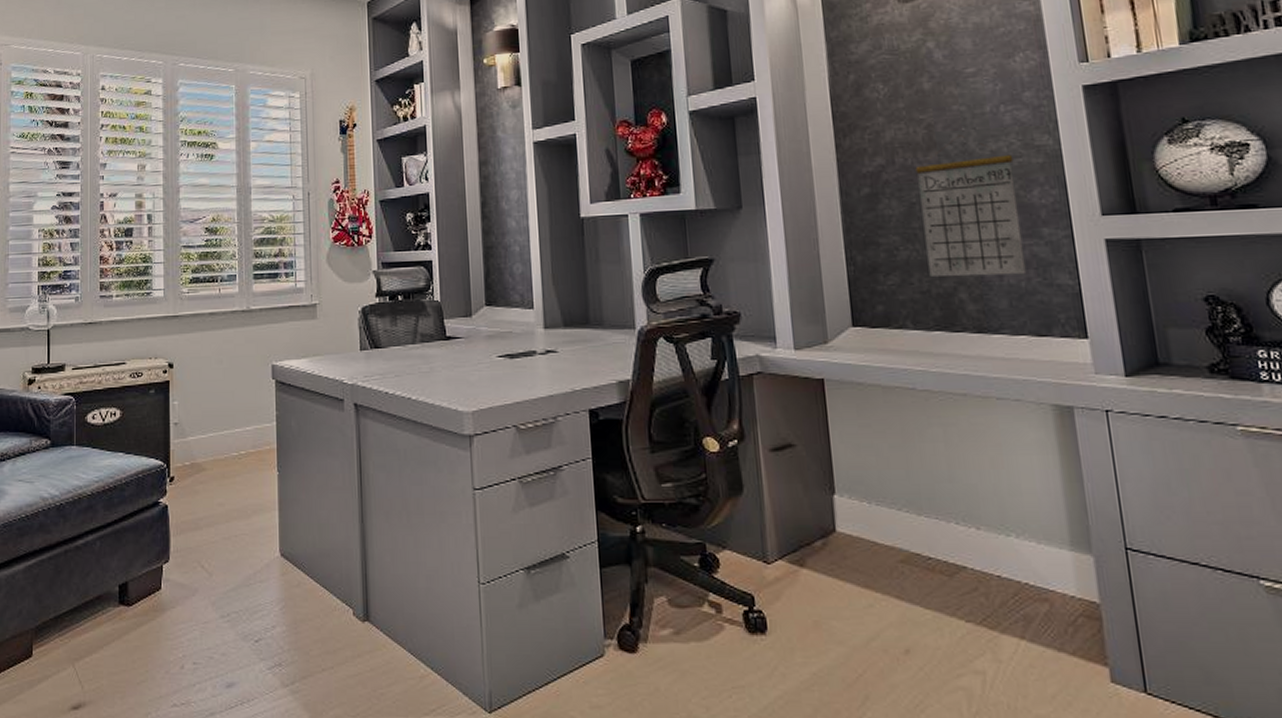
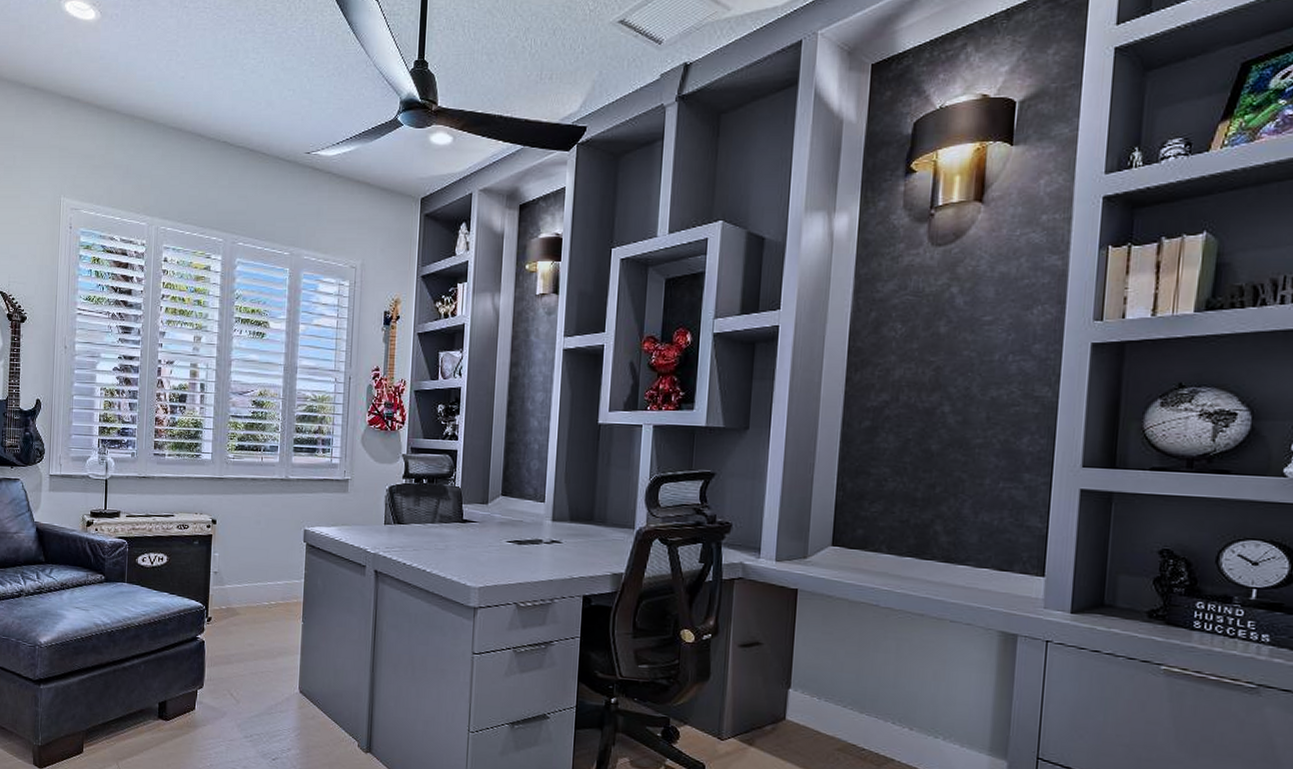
calendar: present [915,135,1027,277] -> none [911,379,1011,514]

